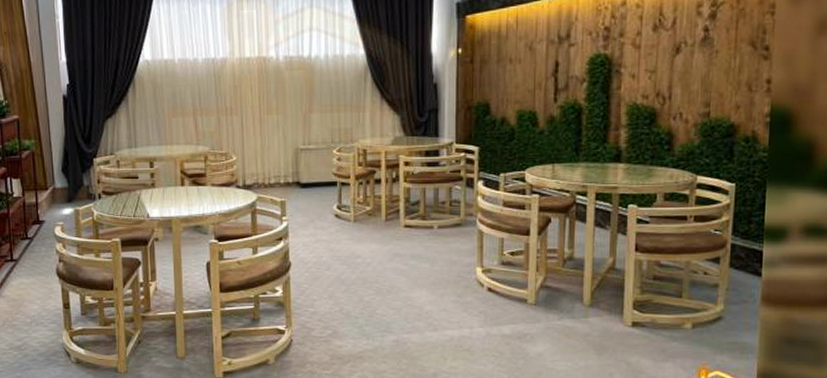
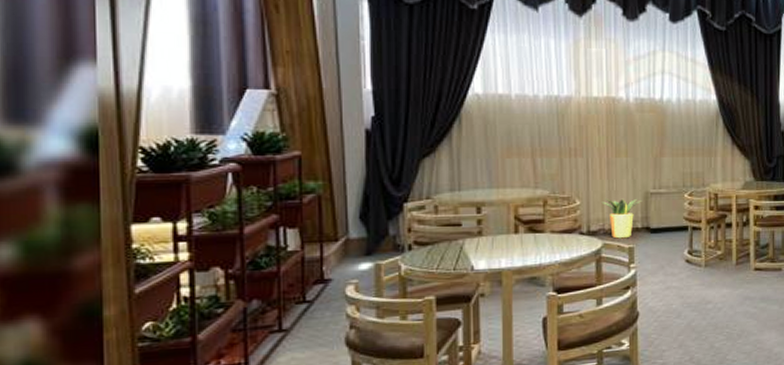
potted plant: none [255,154,293,193] -> present [601,198,642,239]

